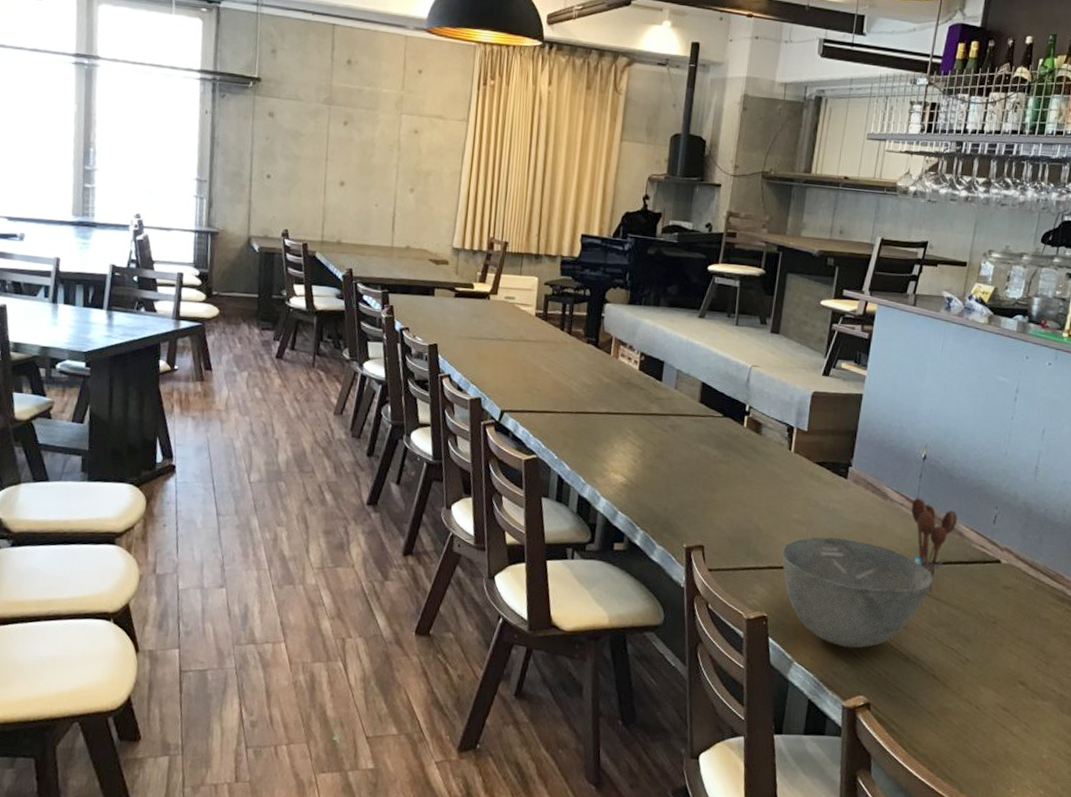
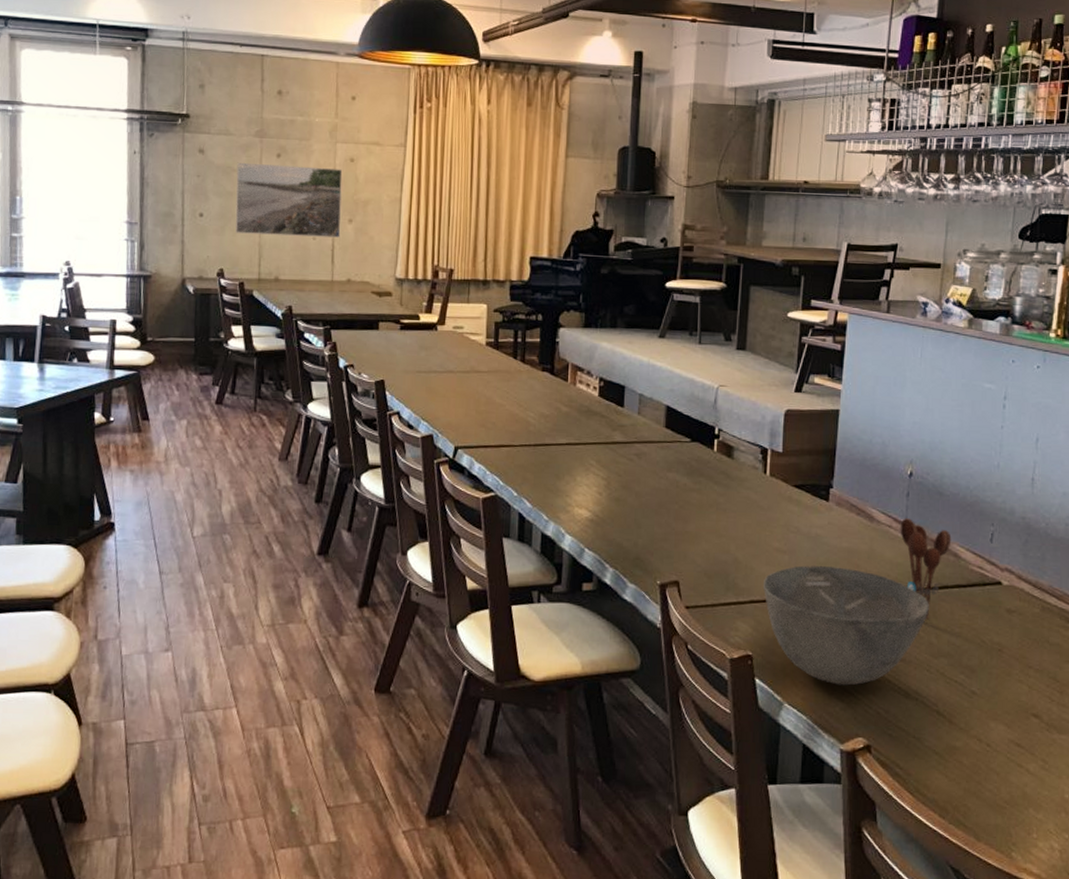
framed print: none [301,127,407,206] -> present [235,162,343,238]

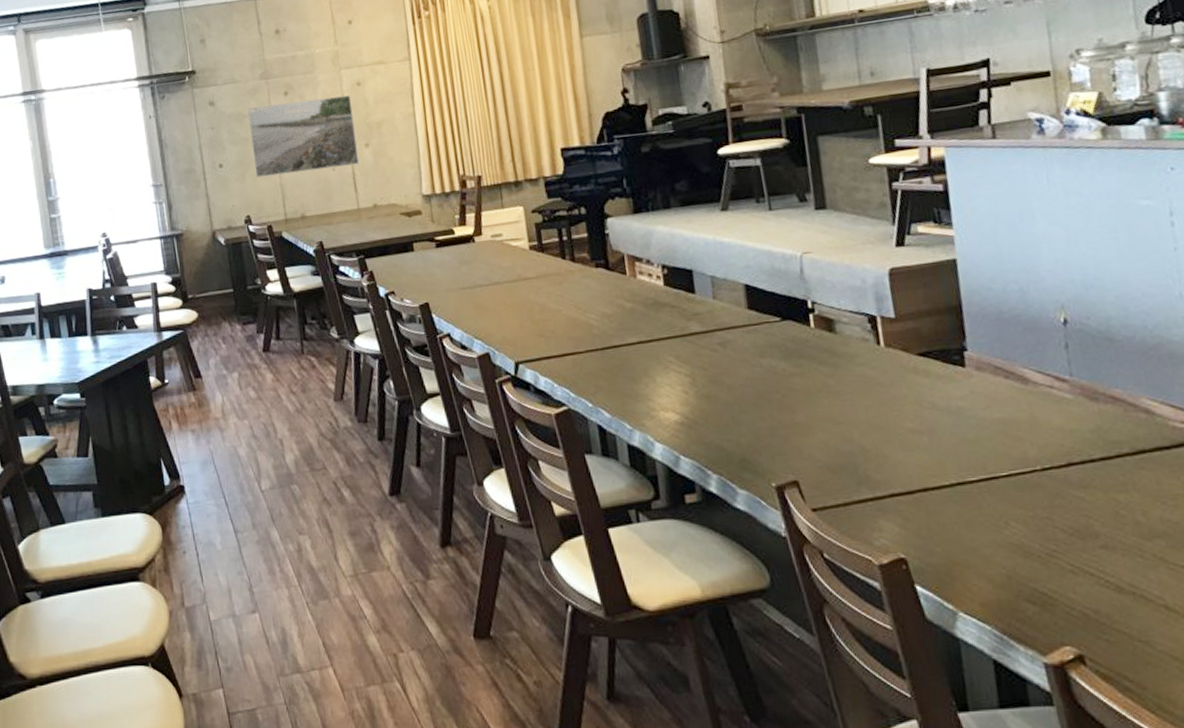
bowl: present [764,565,929,686] -> none [902,442,1127,585]
utensil holder: present [900,518,952,620] -> none [1064,374,1138,494]

